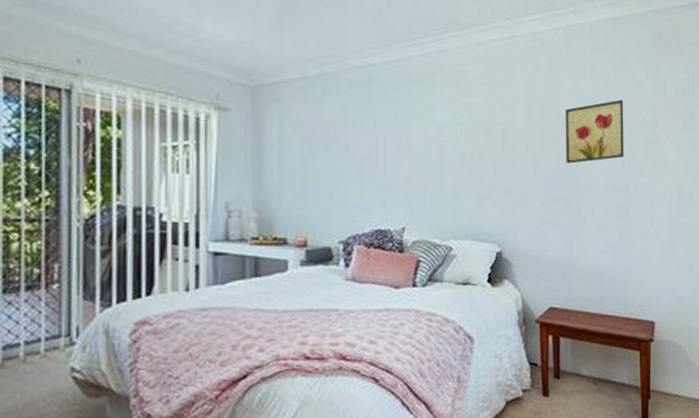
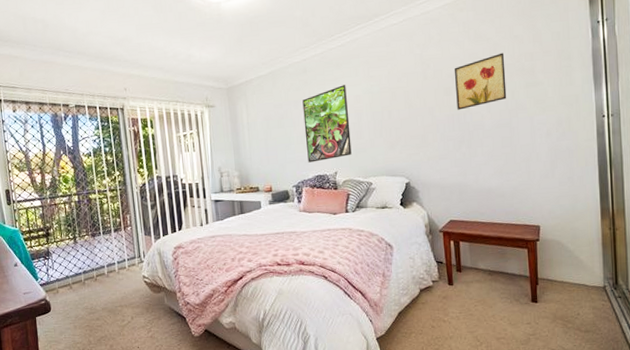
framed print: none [363,108,428,211] -> present [302,85,352,163]

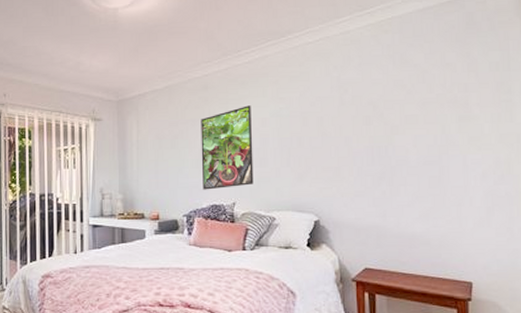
wall art: present [454,52,507,110] -> none [375,81,436,142]

